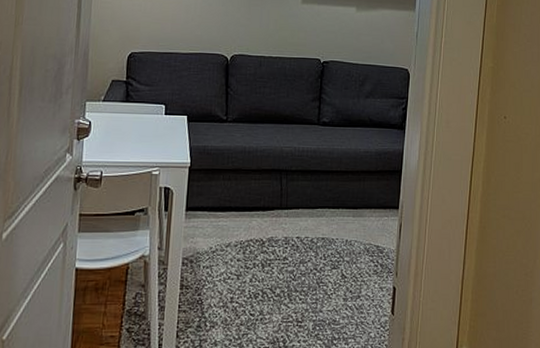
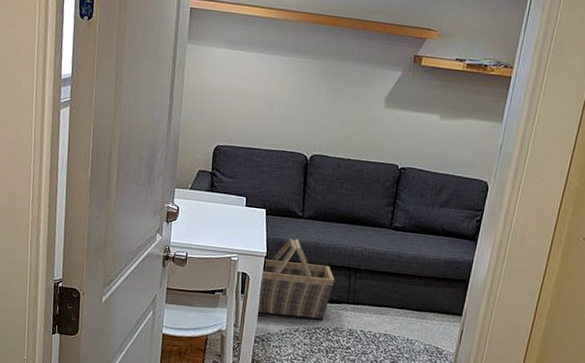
basket: none [182,145,266,235] -> present [255,238,335,322]

